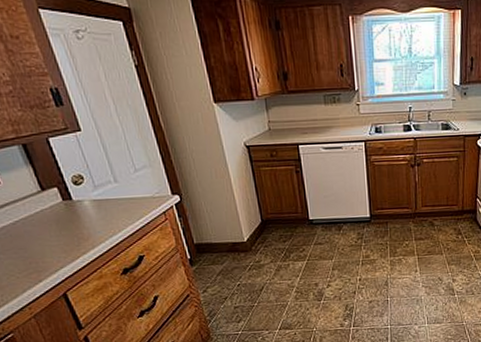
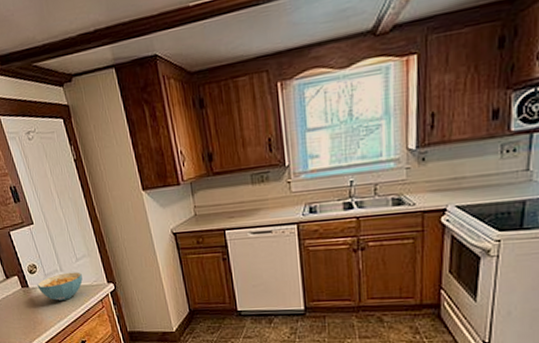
cereal bowl: none [83,183,142,214] -> present [37,272,83,301]

